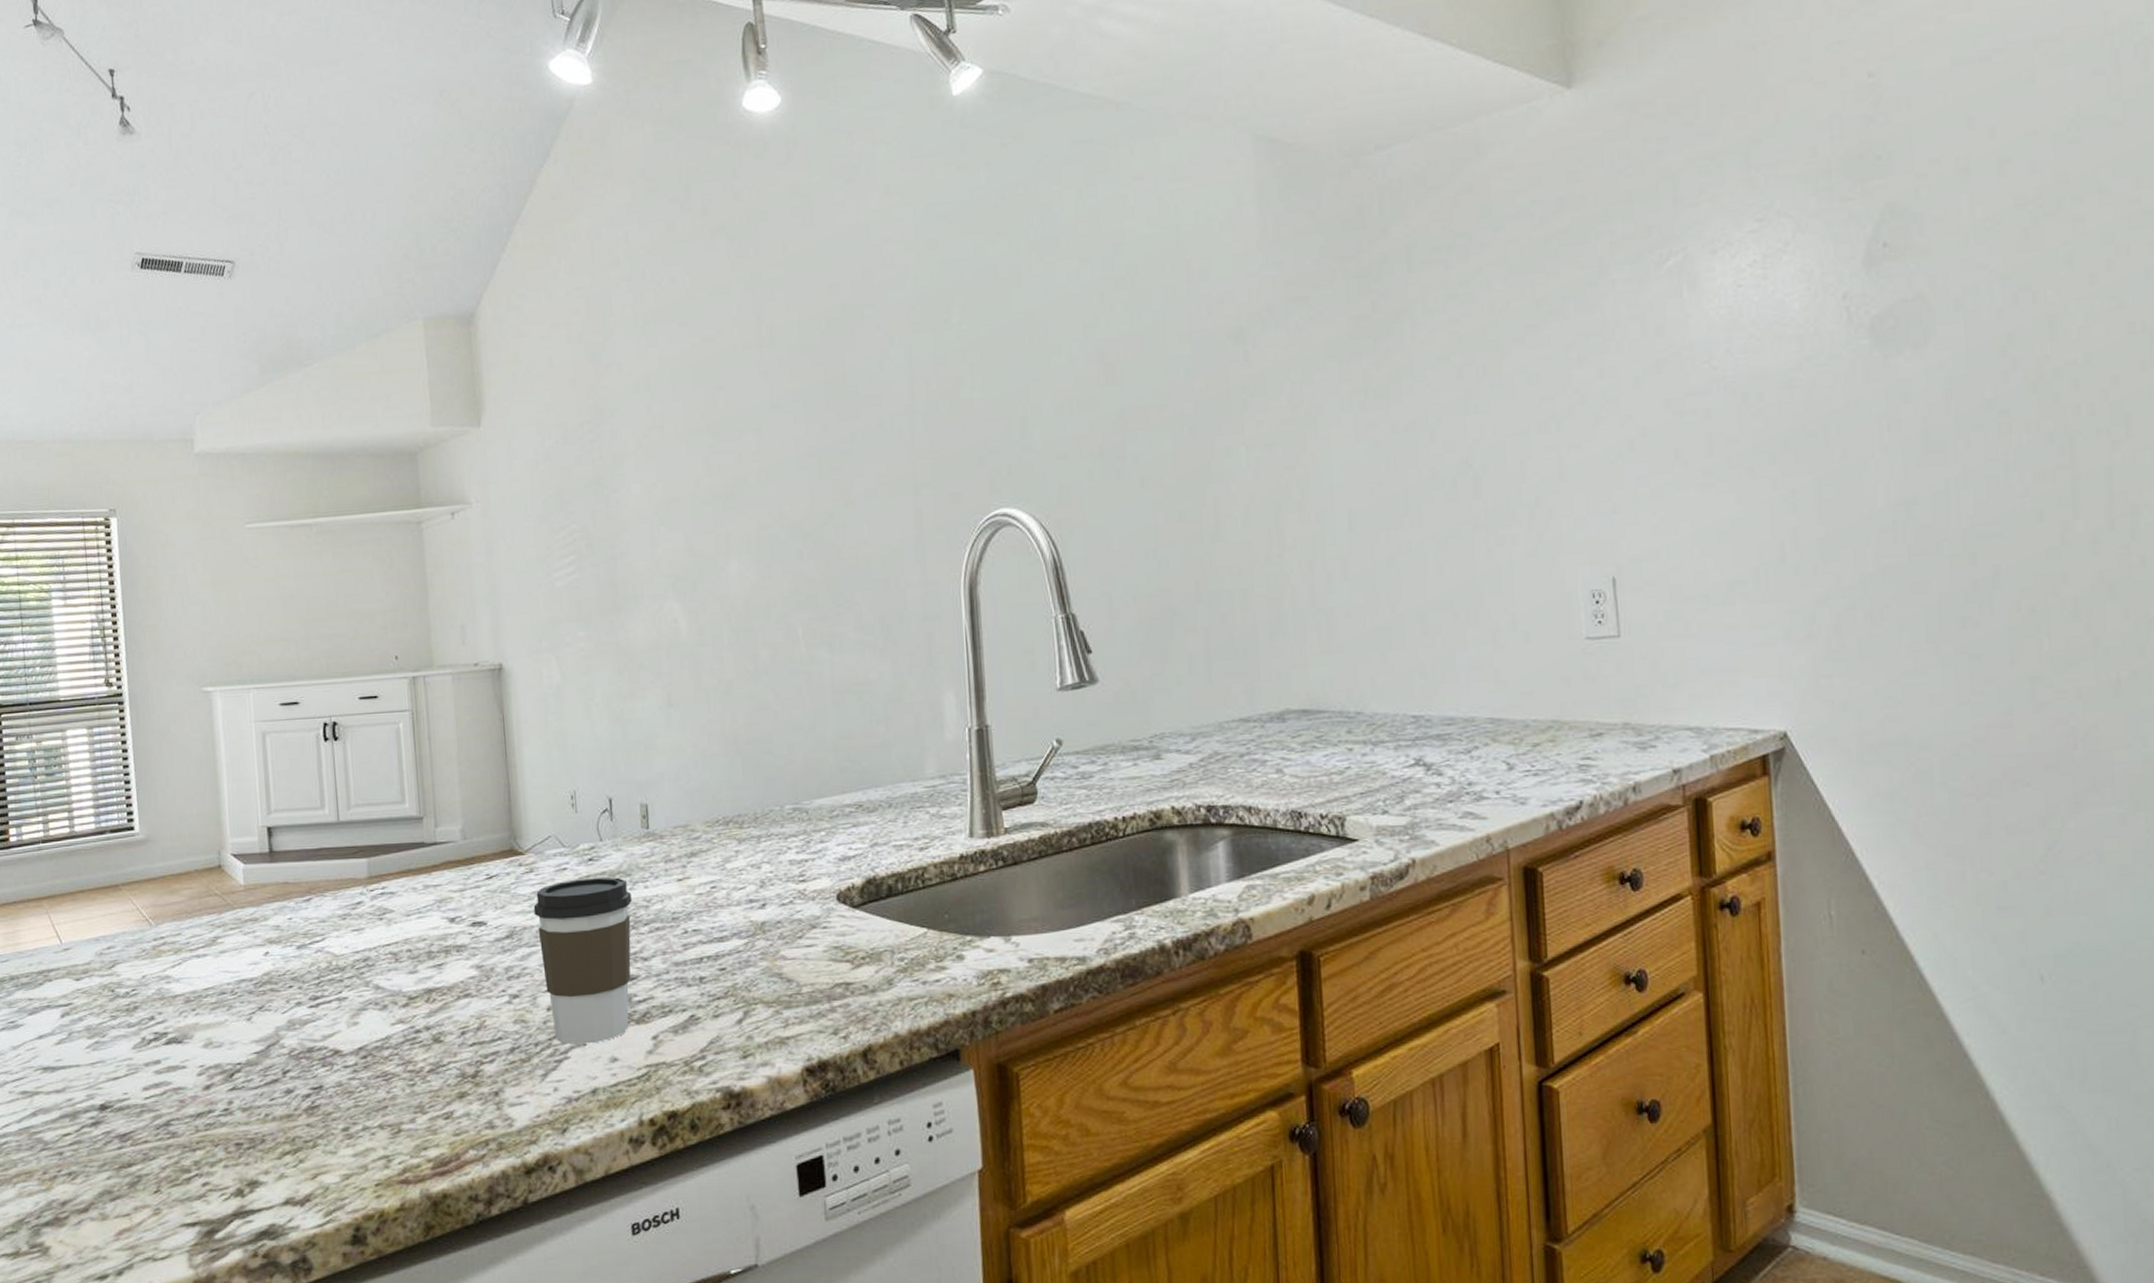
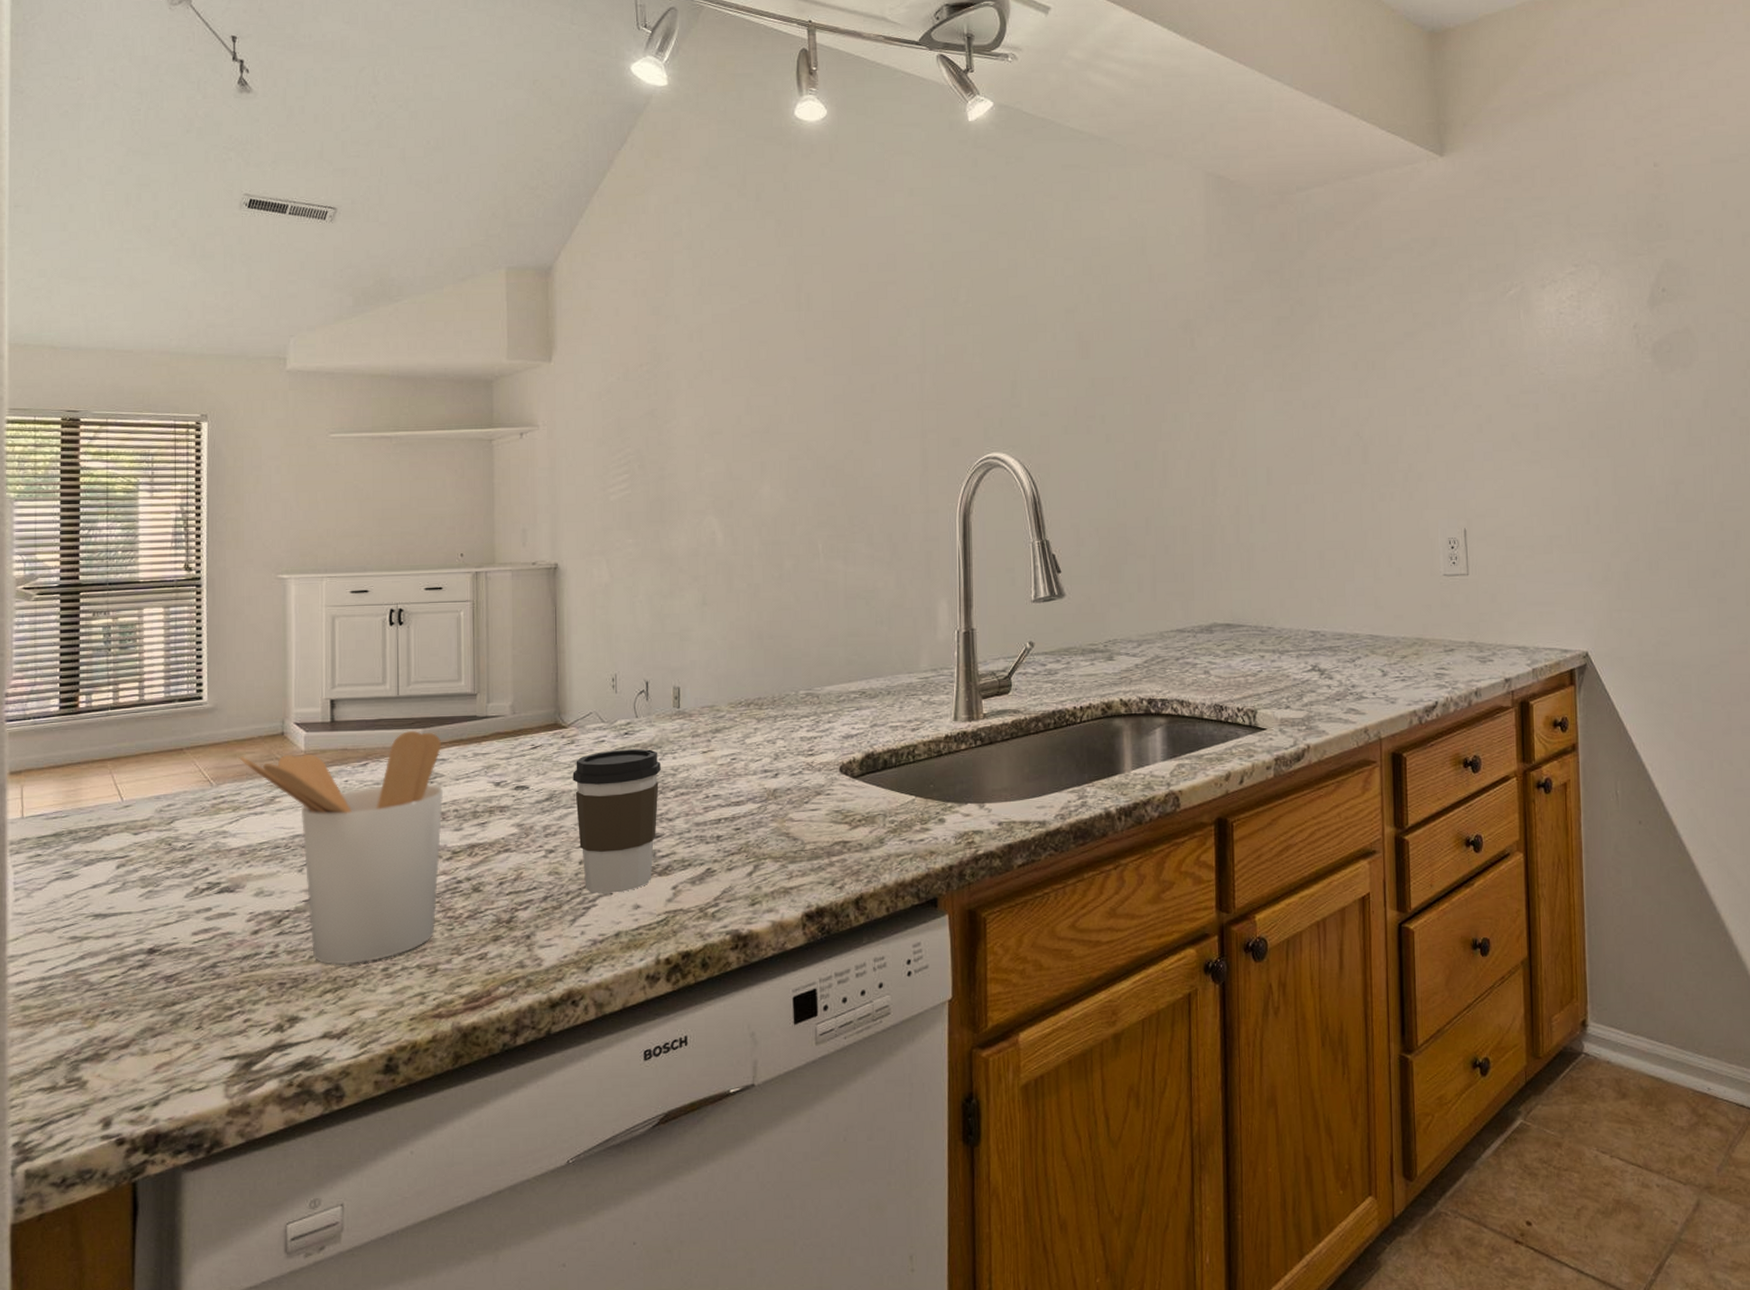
utensil holder: none [176,860,396,1124] -> present [239,730,444,965]

